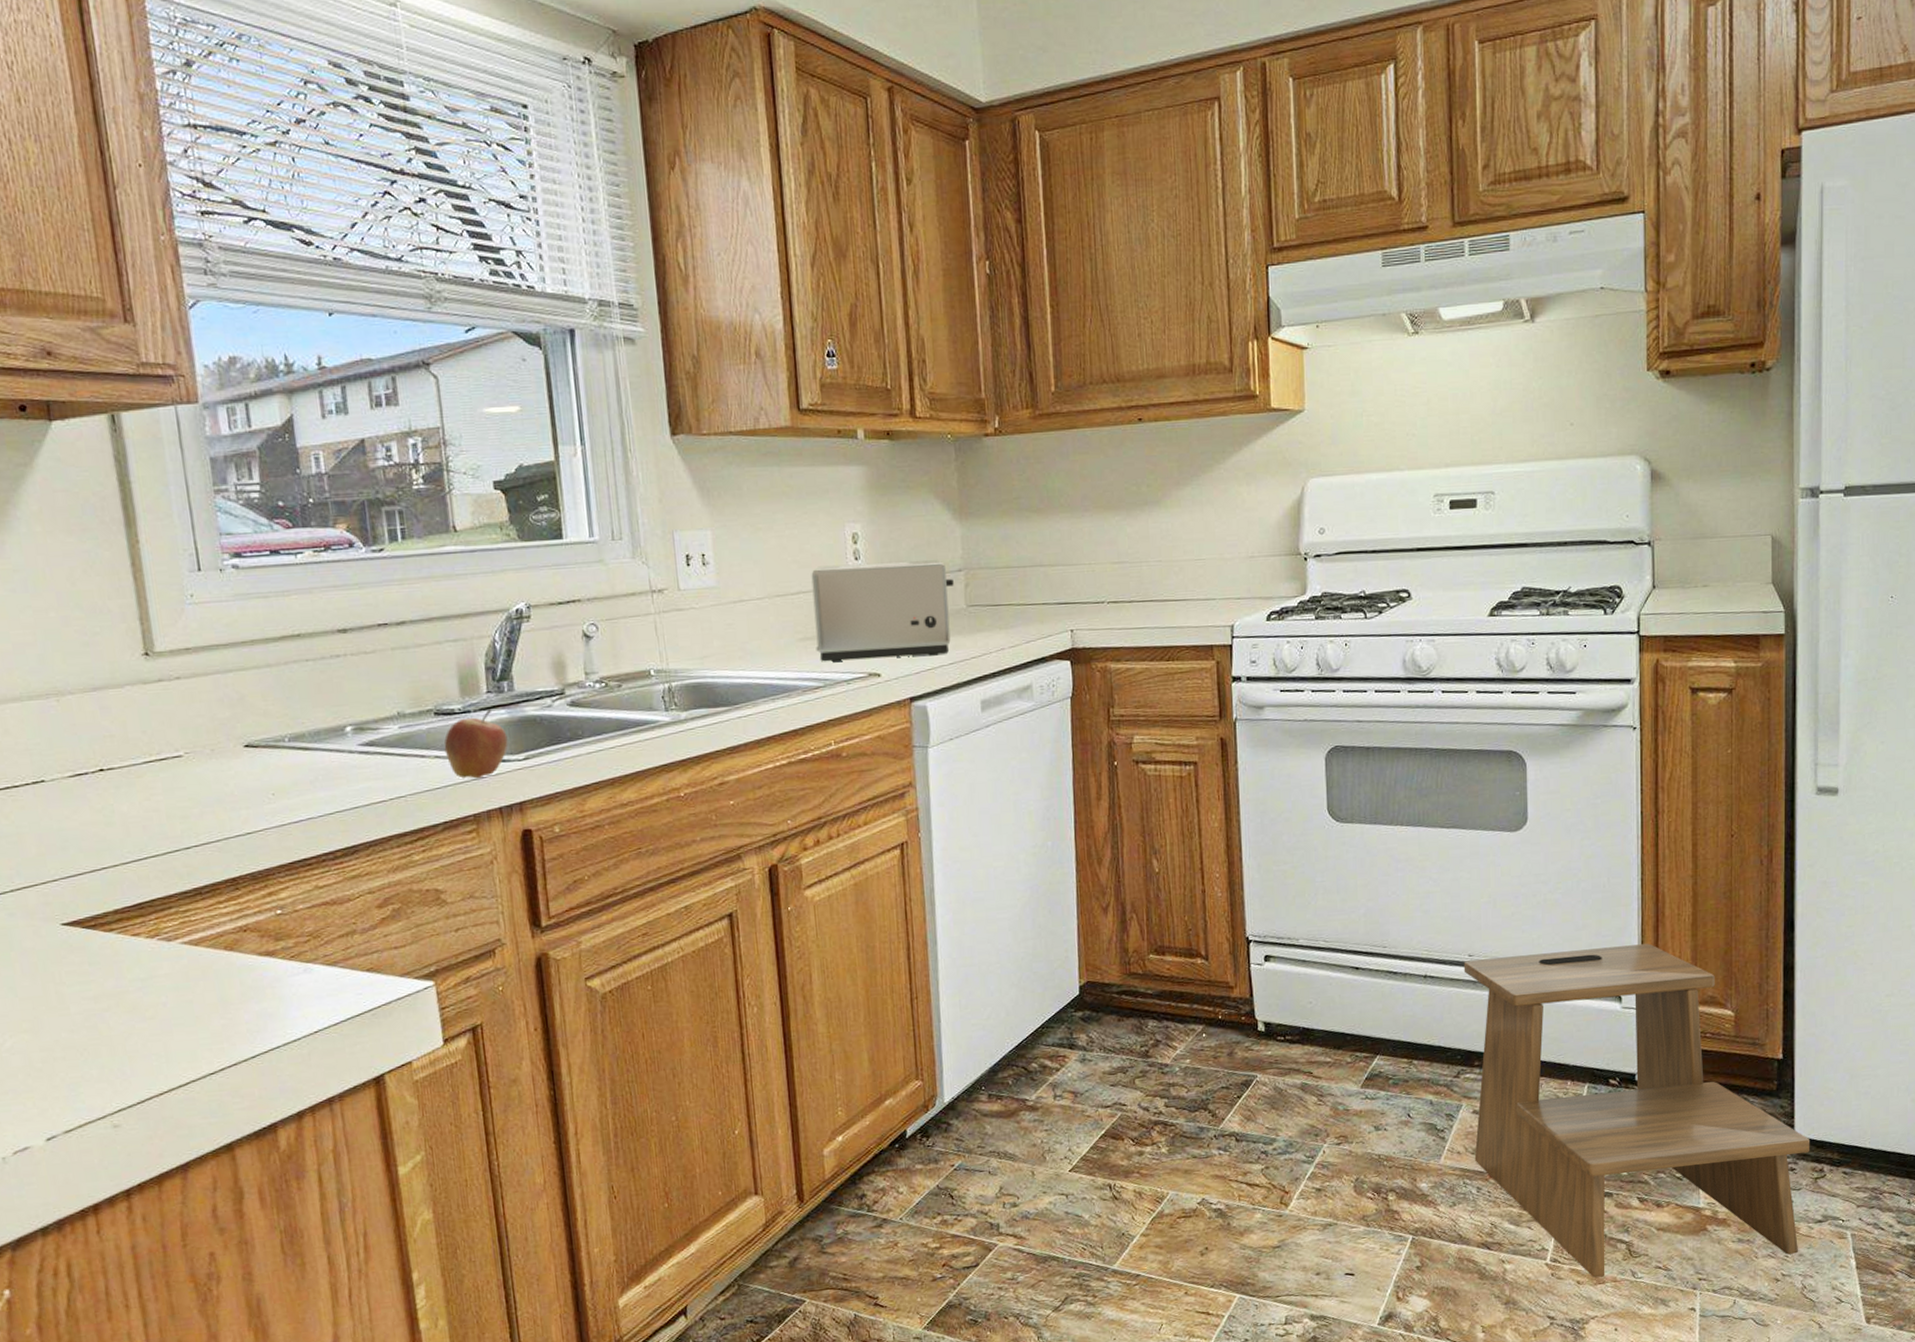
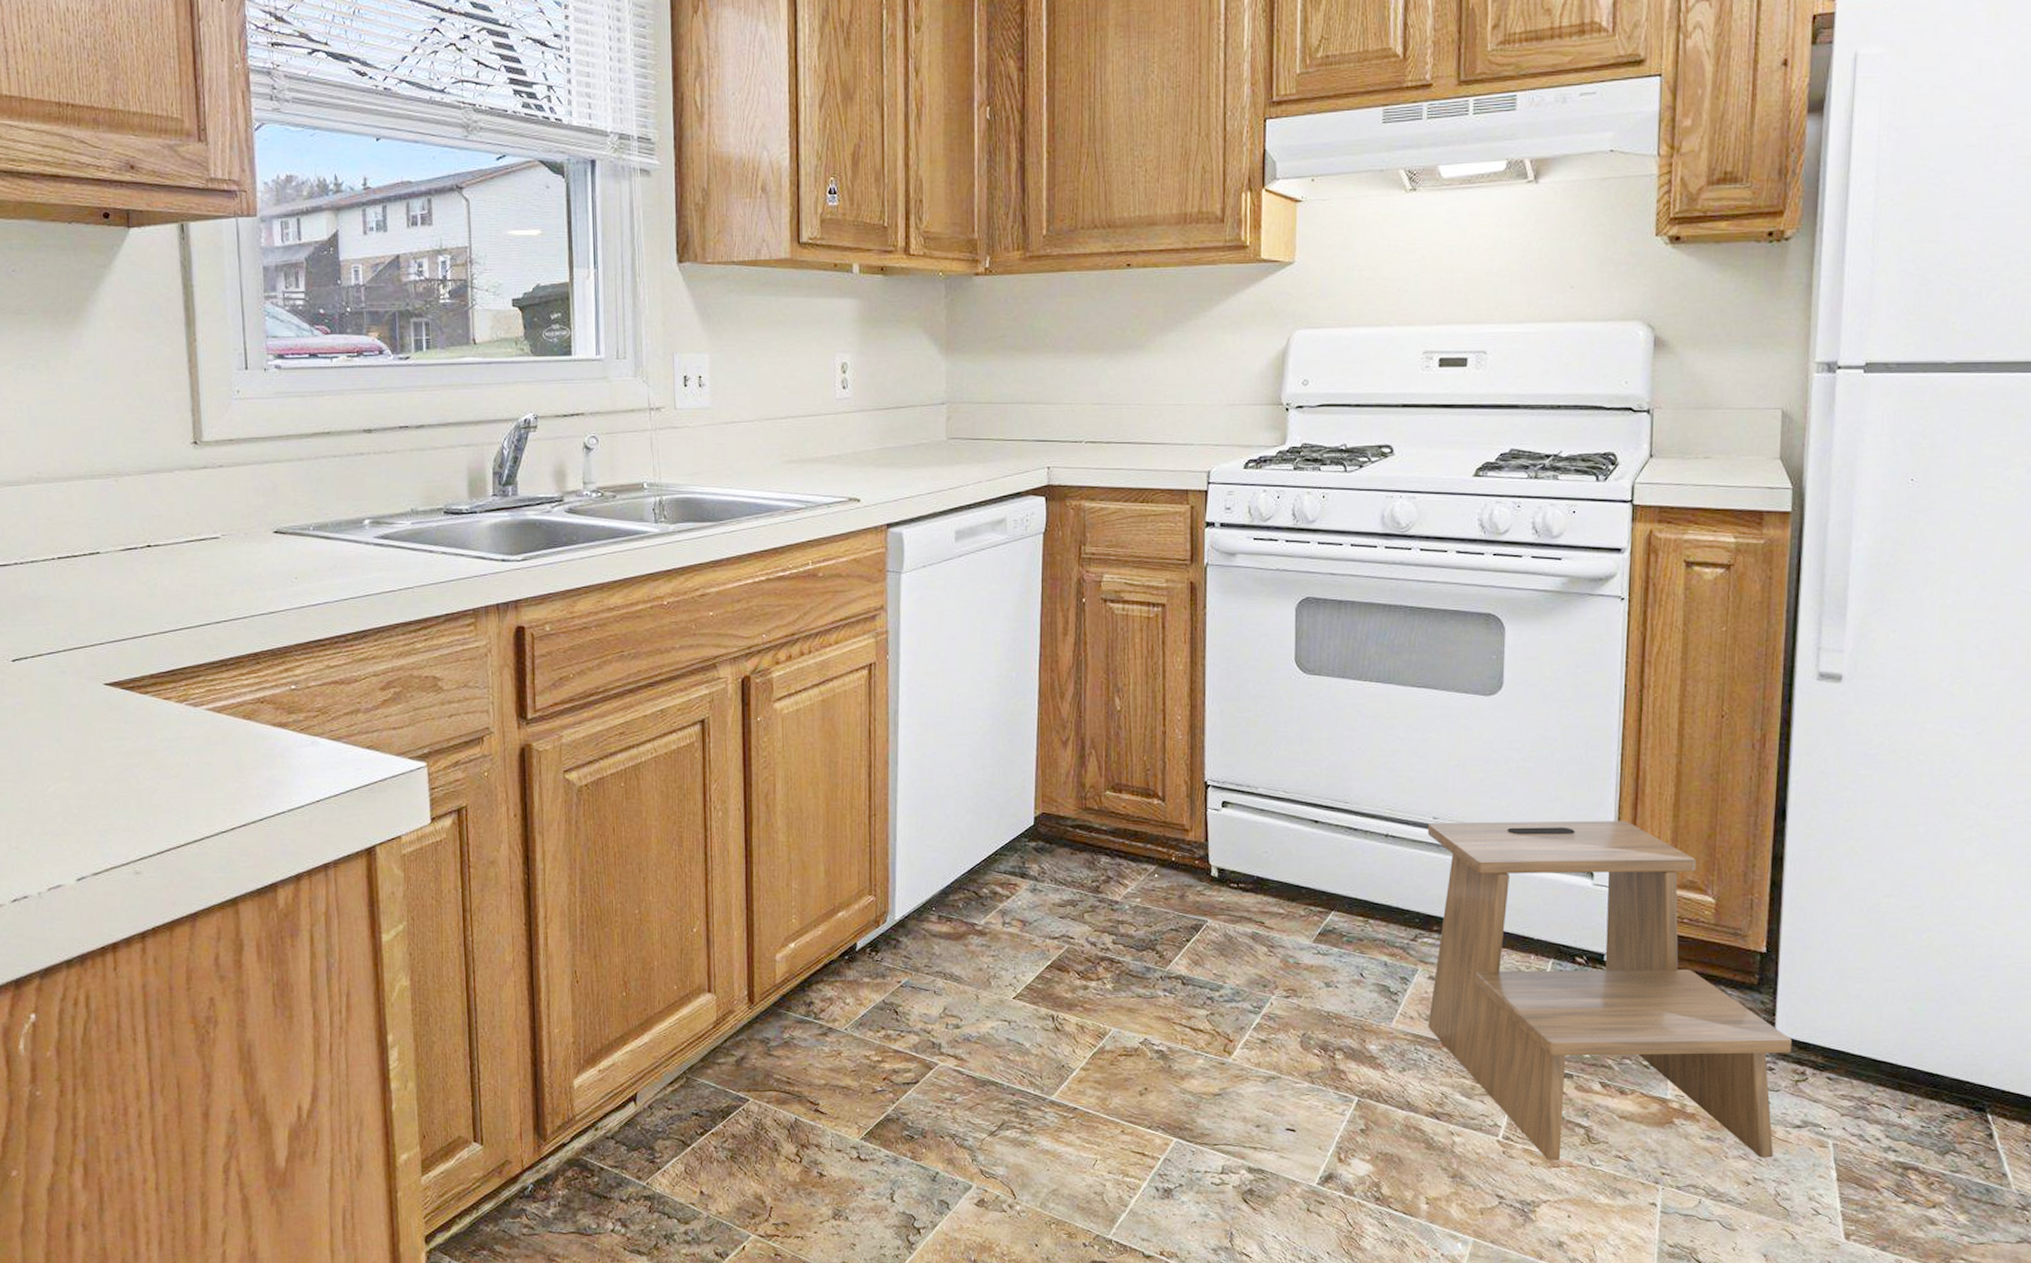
fruit: present [443,709,509,779] -> none [450,511,509,576]
toaster: present [811,560,954,662] -> none [800,391,936,485]

